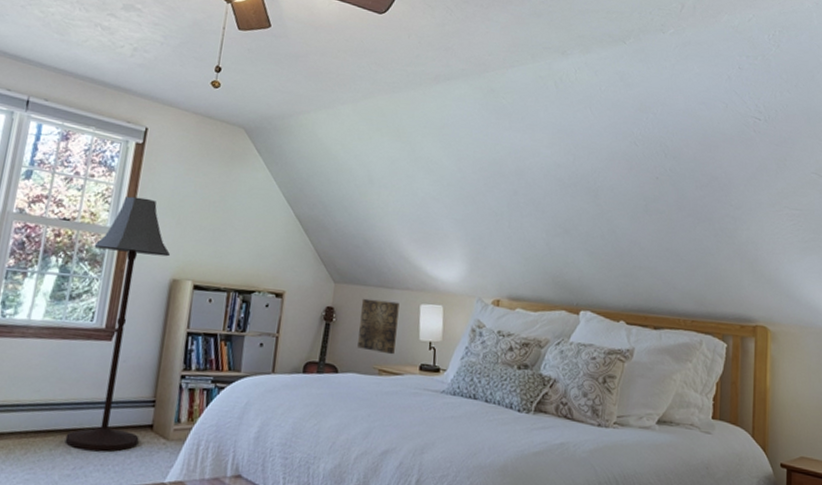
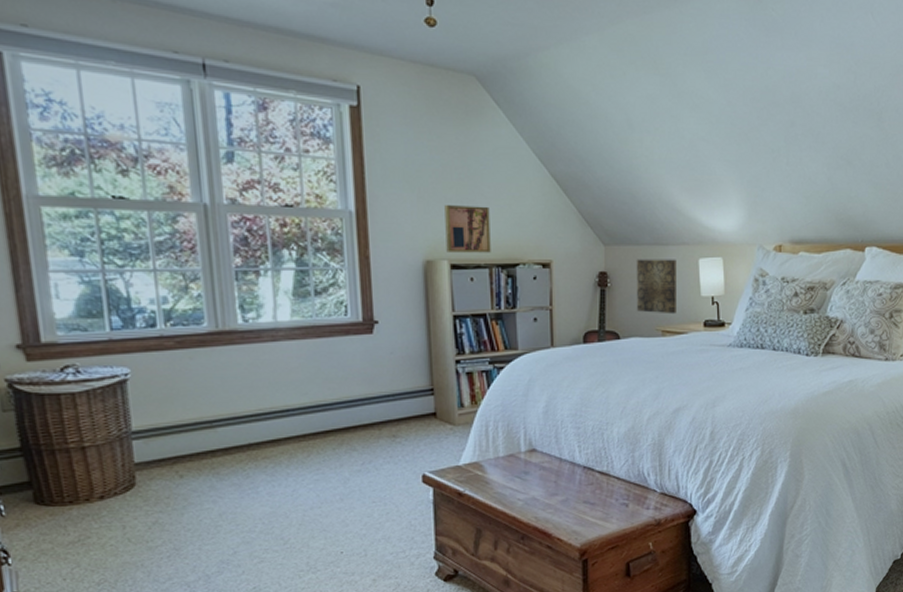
floor lamp: present [65,196,171,452] -> none [328,171,424,445]
wall art: none [192,232,237,278] -> present [444,205,491,253]

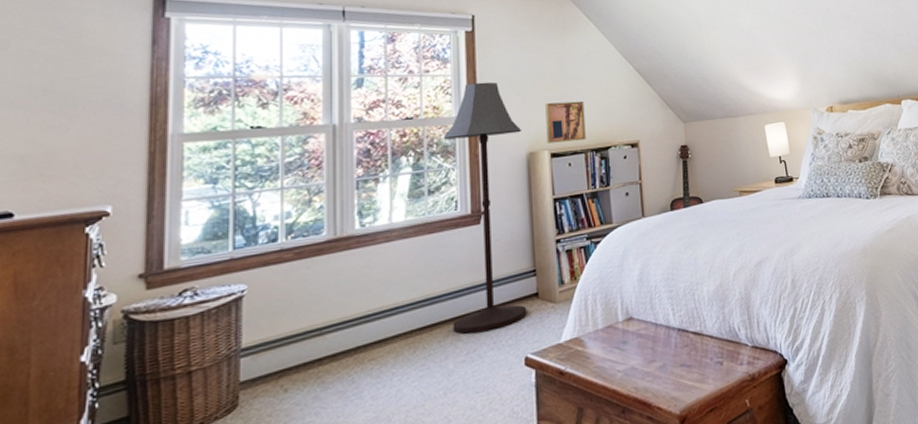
floor lamp: none [328,171,424,445] -> present [443,81,527,334]
wall art: present [636,259,677,314] -> none [711,127,750,177]

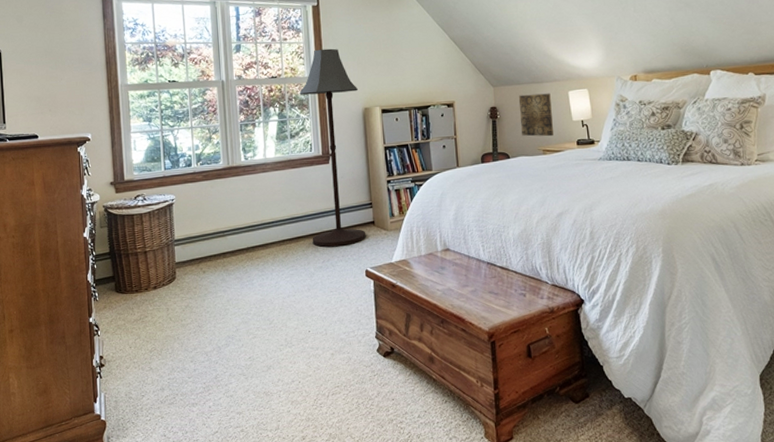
wall art: present [545,101,586,144] -> none [376,65,410,101]
wall art: none [711,127,750,177] -> present [518,93,554,137]

